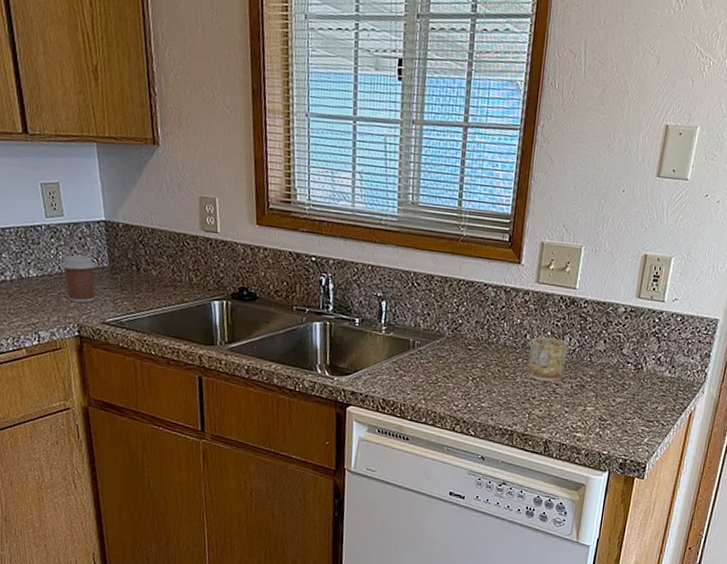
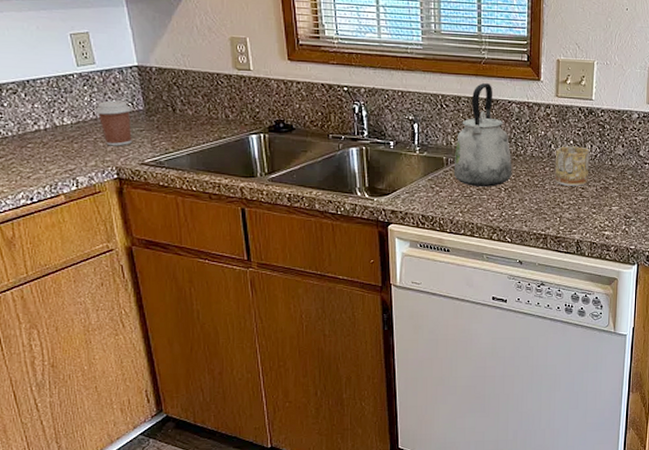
kettle: none [419,262,483,375] -> present [453,83,512,187]

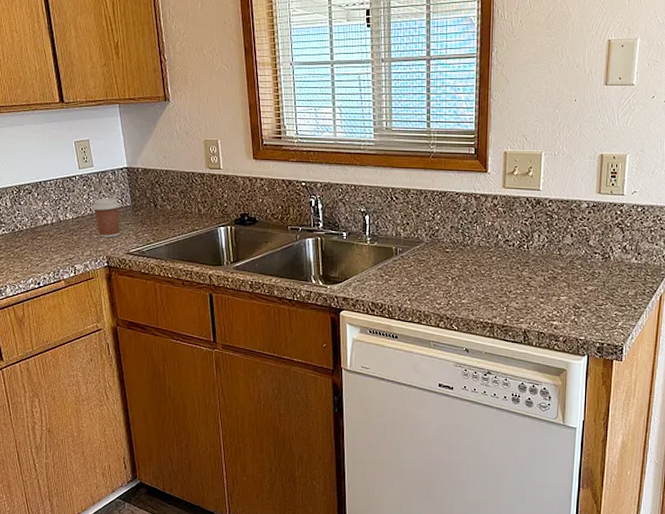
kettle: present [453,83,512,187] -> none [402,176,460,276]
mug: present [555,146,590,186] -> none [502,236,538,276]

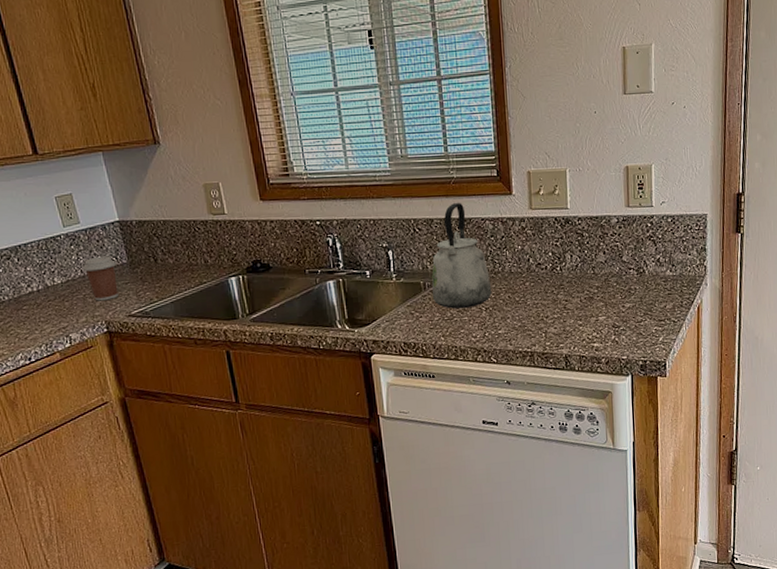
kettle: none [402,176,460,276] -> present [432,203,492,309]

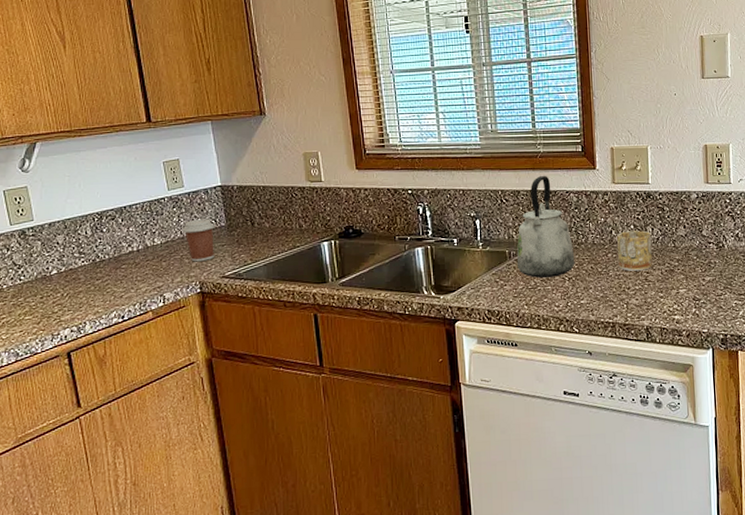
mug: none [535,257,572,300] -> present [617,230,653,271]

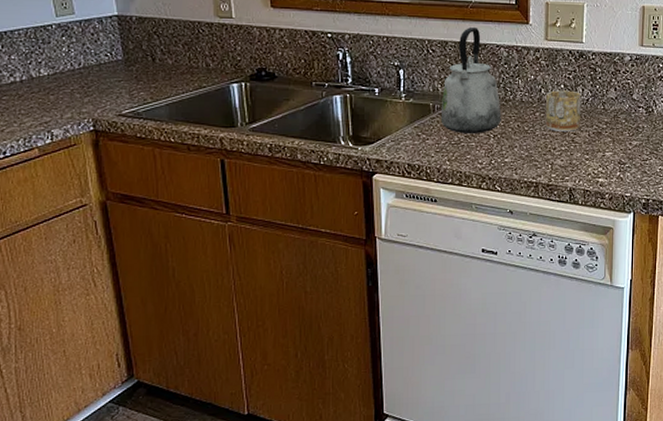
coffee cup: present [182,218,214,262] -> none [72,50,110,98]

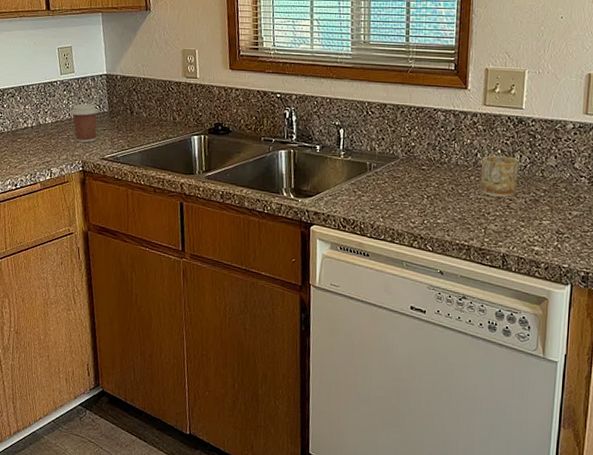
coffee cup: none [72,50,110,98] -> present [70,103,98,143]
kettle: present [440,27,501,133] -> none [376,91,436,193]

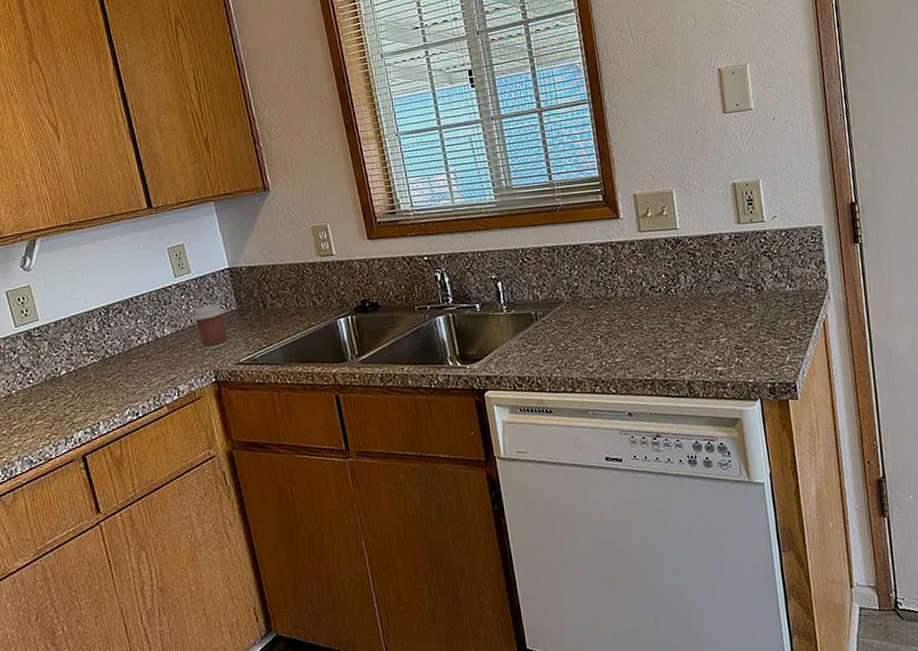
mug: present [481,155,519,197] -> none [648,279,688,324]

